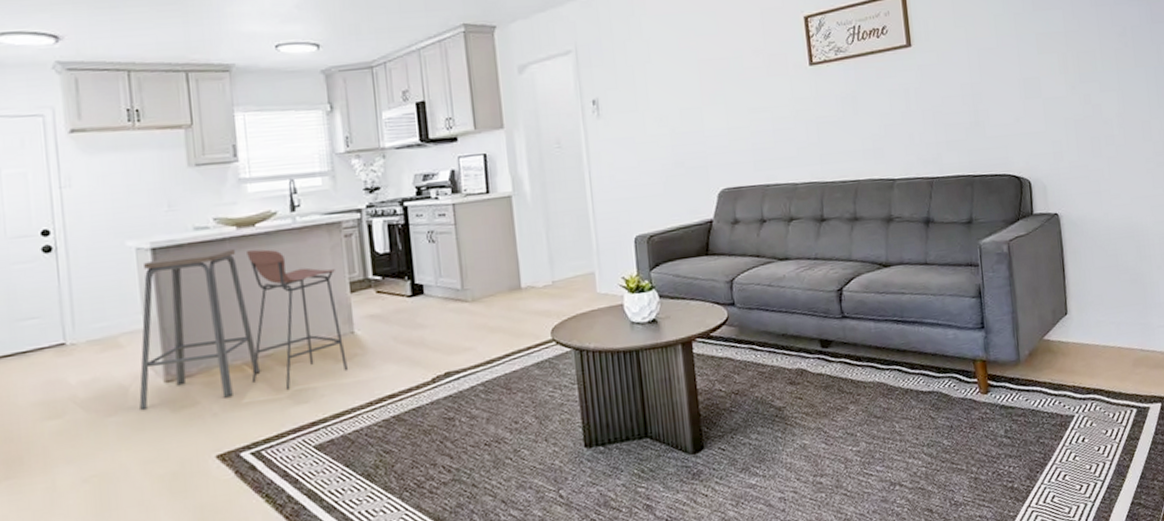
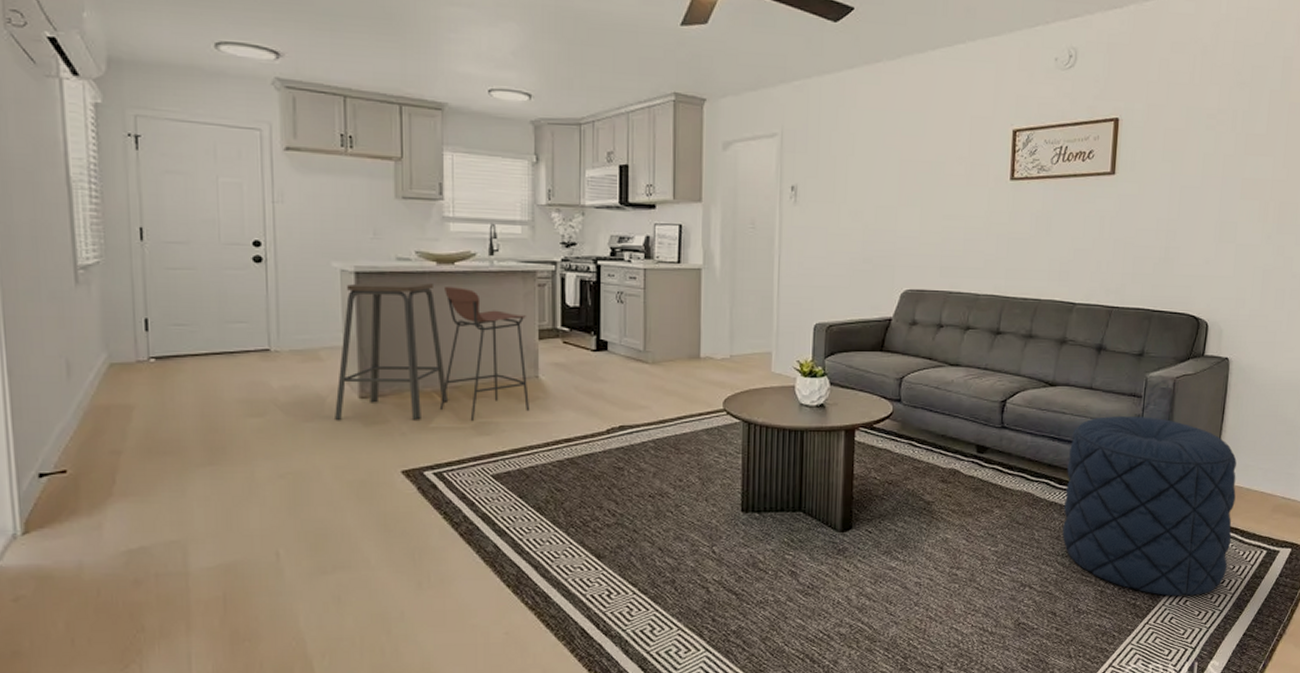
pouf: none [915,285,1100,474] -> present [1062,416,1237,597]

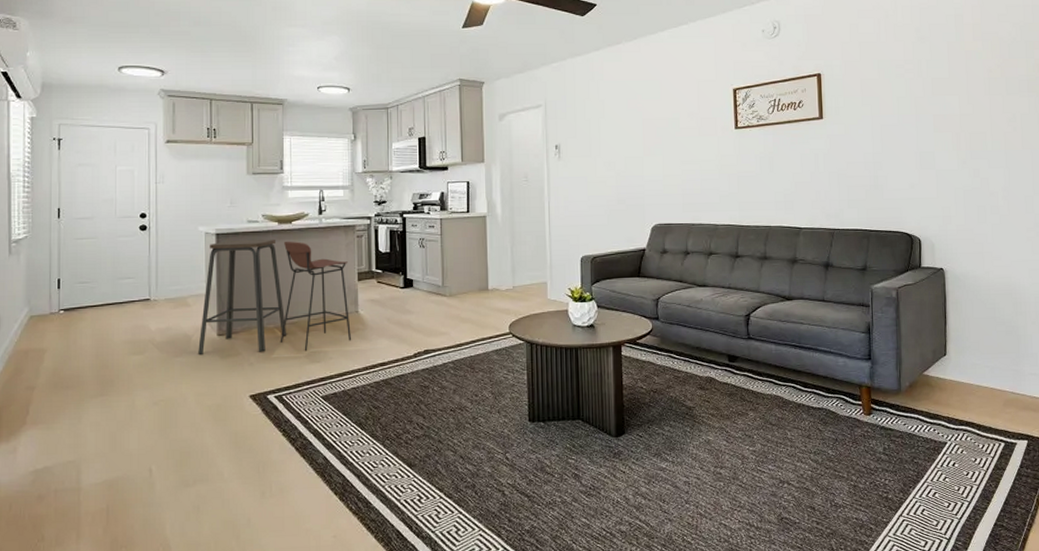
pouf: present [1062,416,1237,597] -> none [810,323,970,489]

